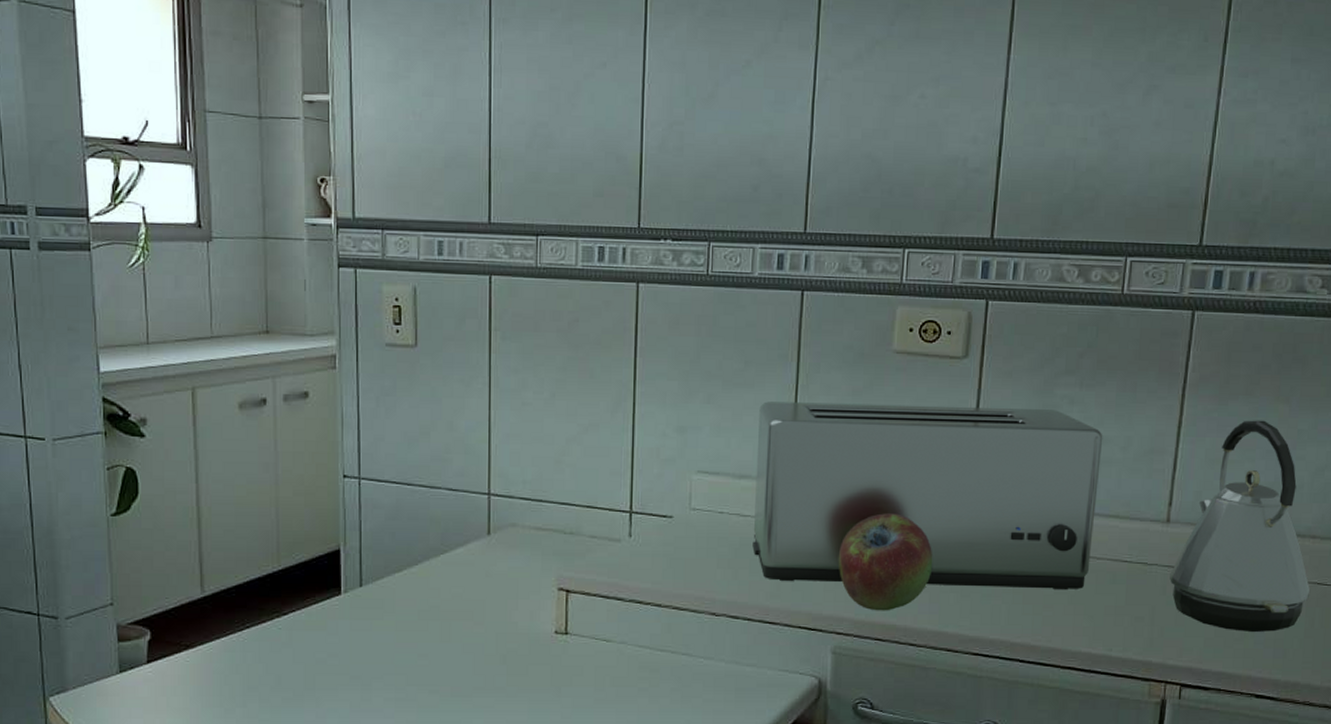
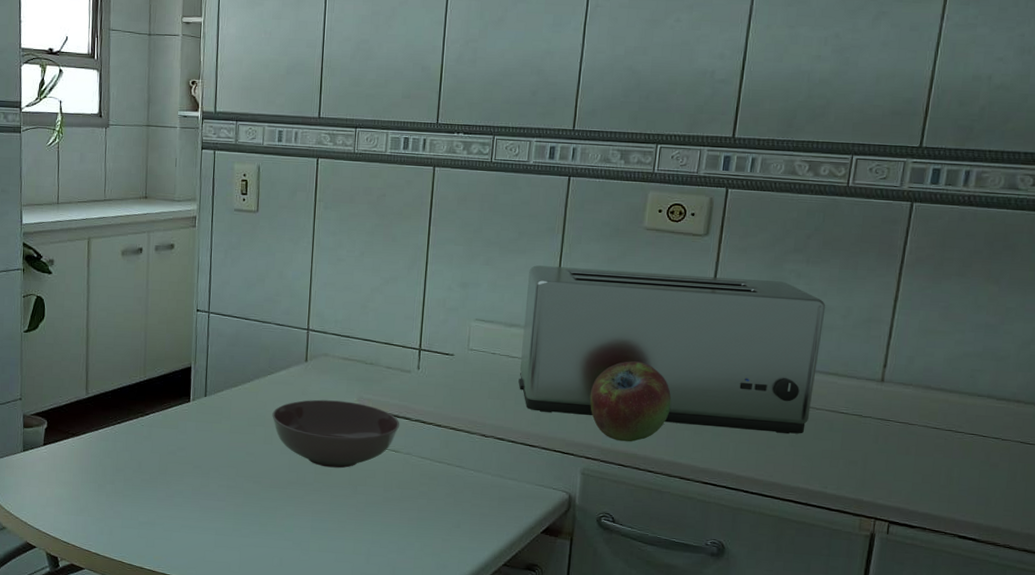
bowl: none [449,582,611,667] -> present [272,399,400,468]
kettle: present [1170,420,1311,632] -> none [882,297,1014,482]

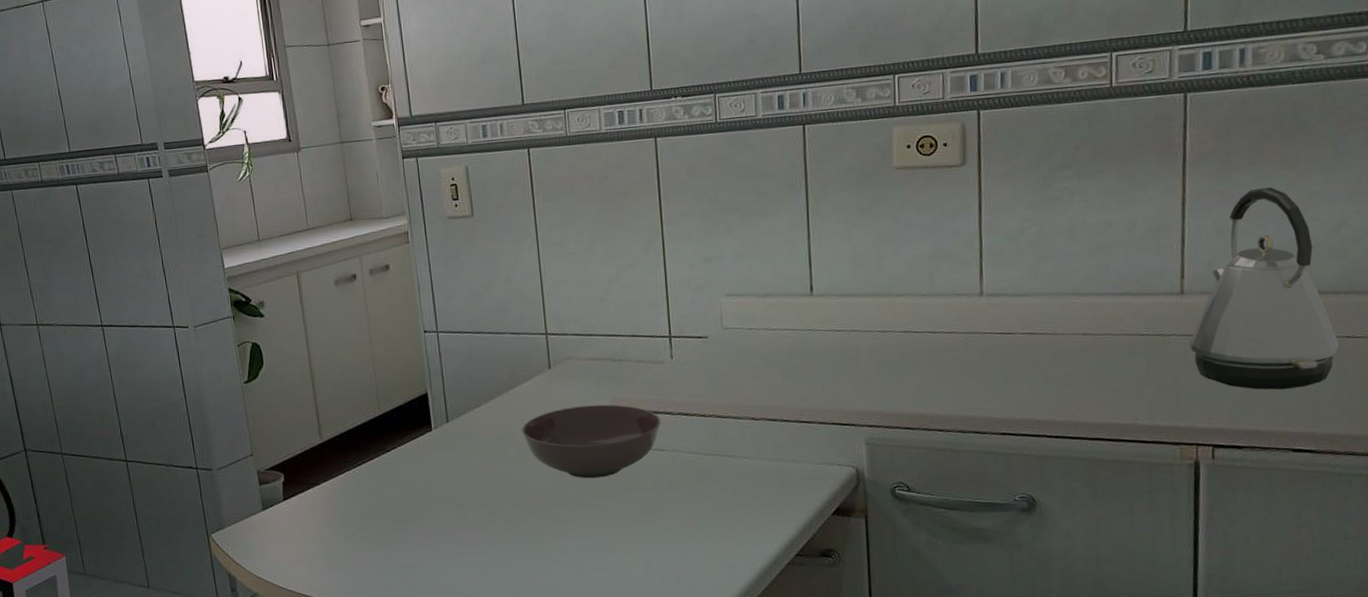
toaster: present [518,265,826,434] -> none [775,202,1108,384]
fruit: present [589,361,672,442] -> none [862,313,953,403]
kettle: none [882,297,1014,482] -> present [1190,187,1340,390]

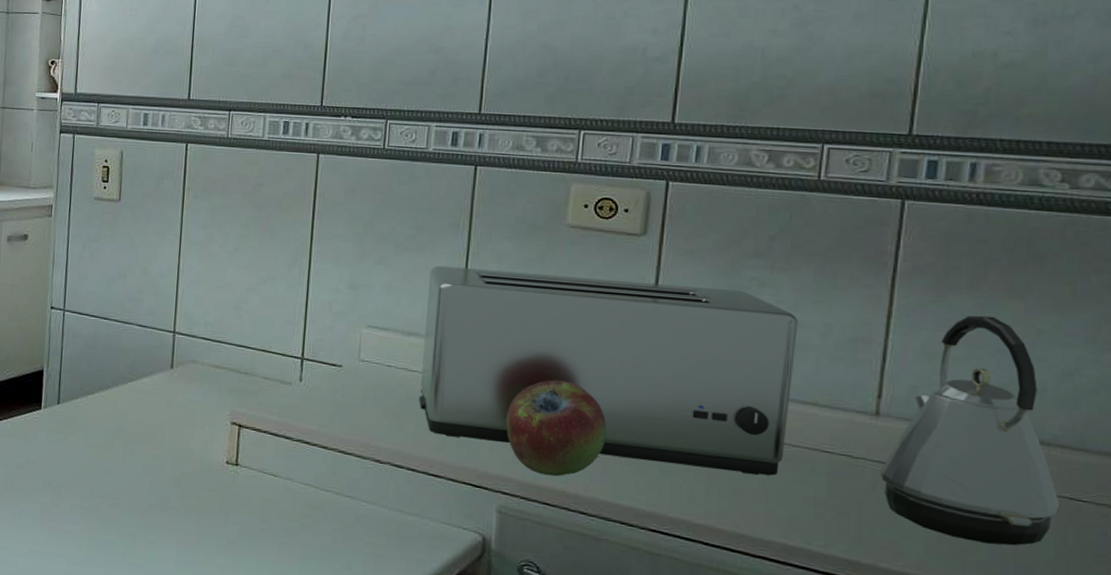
bowl: present [522,404,661,479] -> none [132,412,280,493]
toaster: none [775,202,1108,384] -> present [419,266,799,476]
fruit: none [862,313,953,403] -> present [505,380,607,477]

